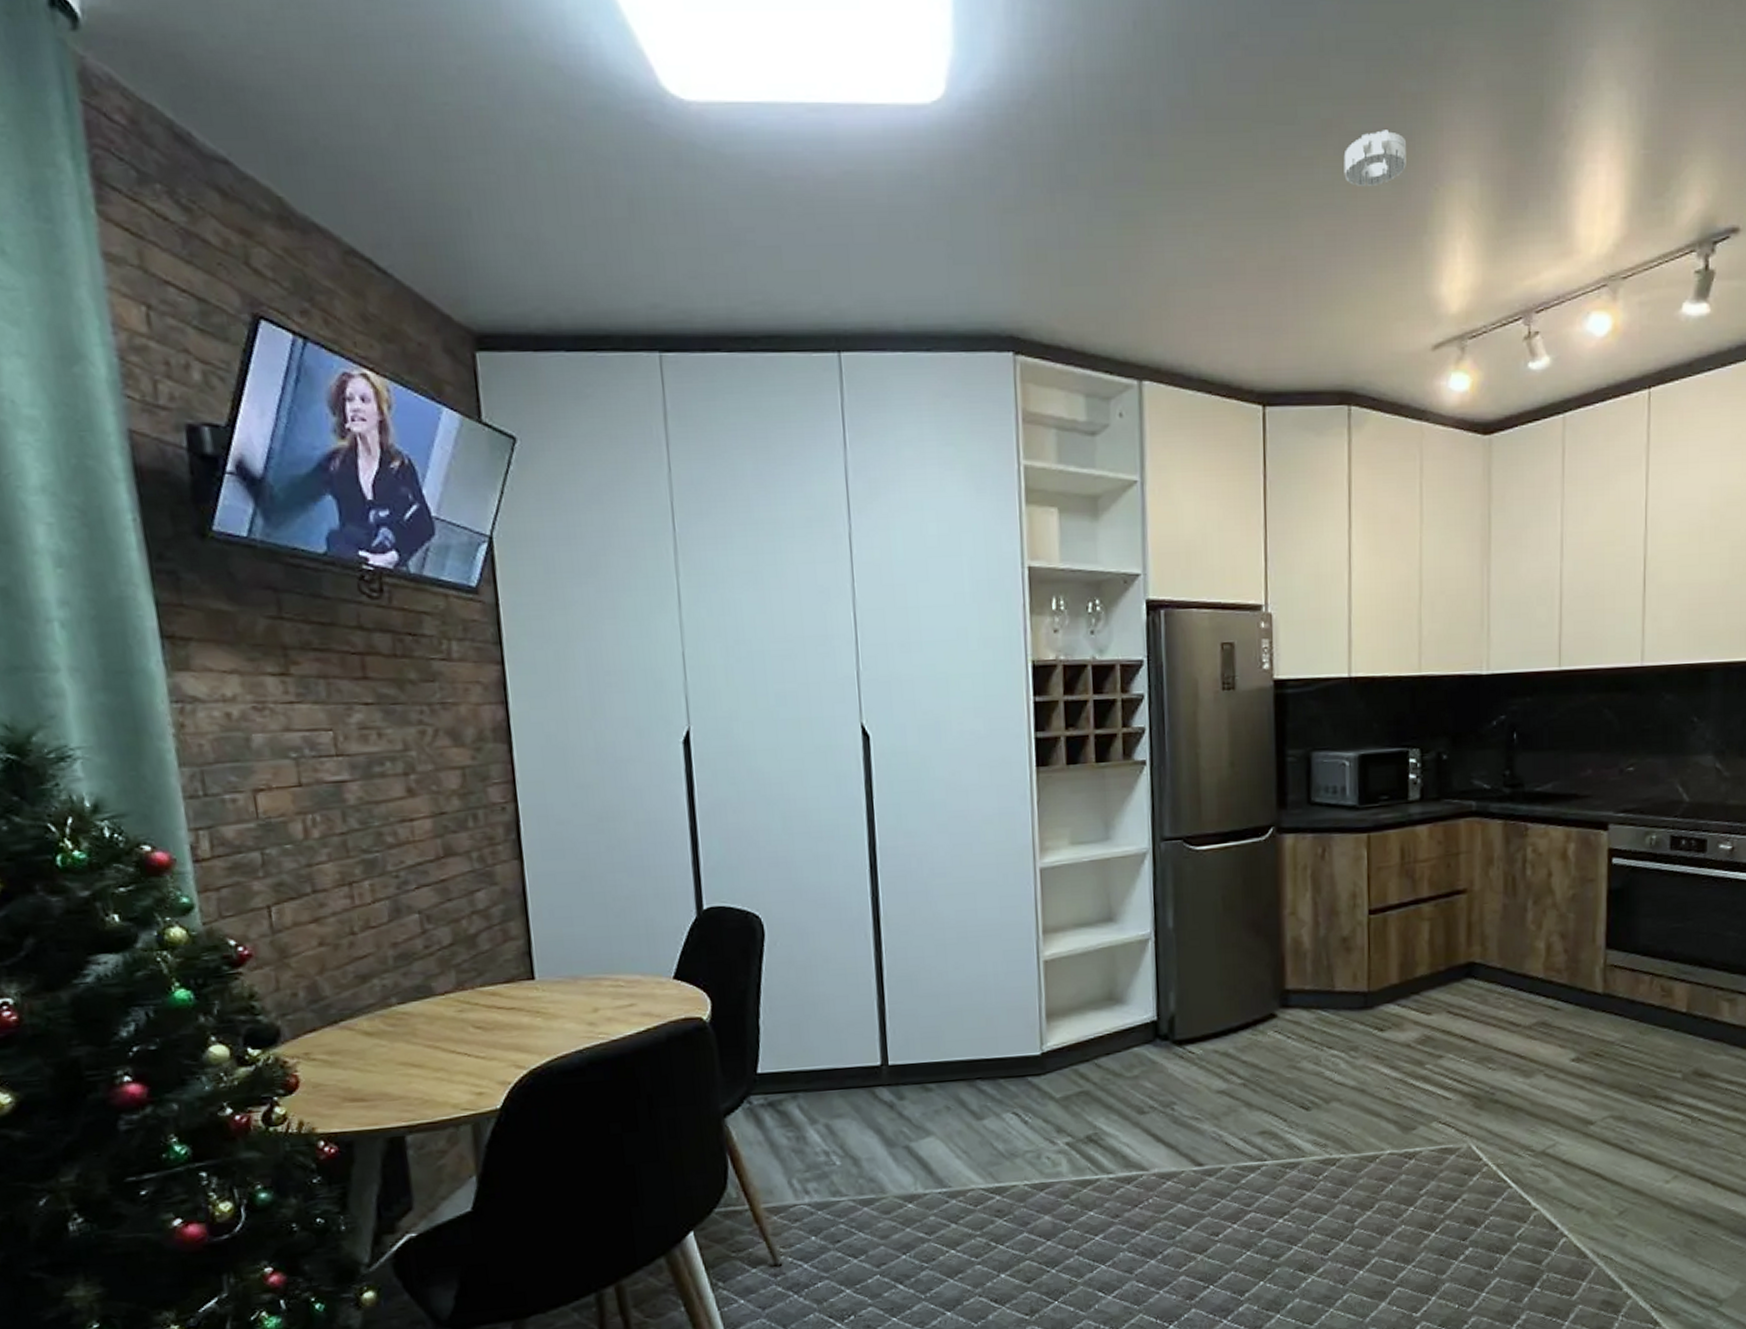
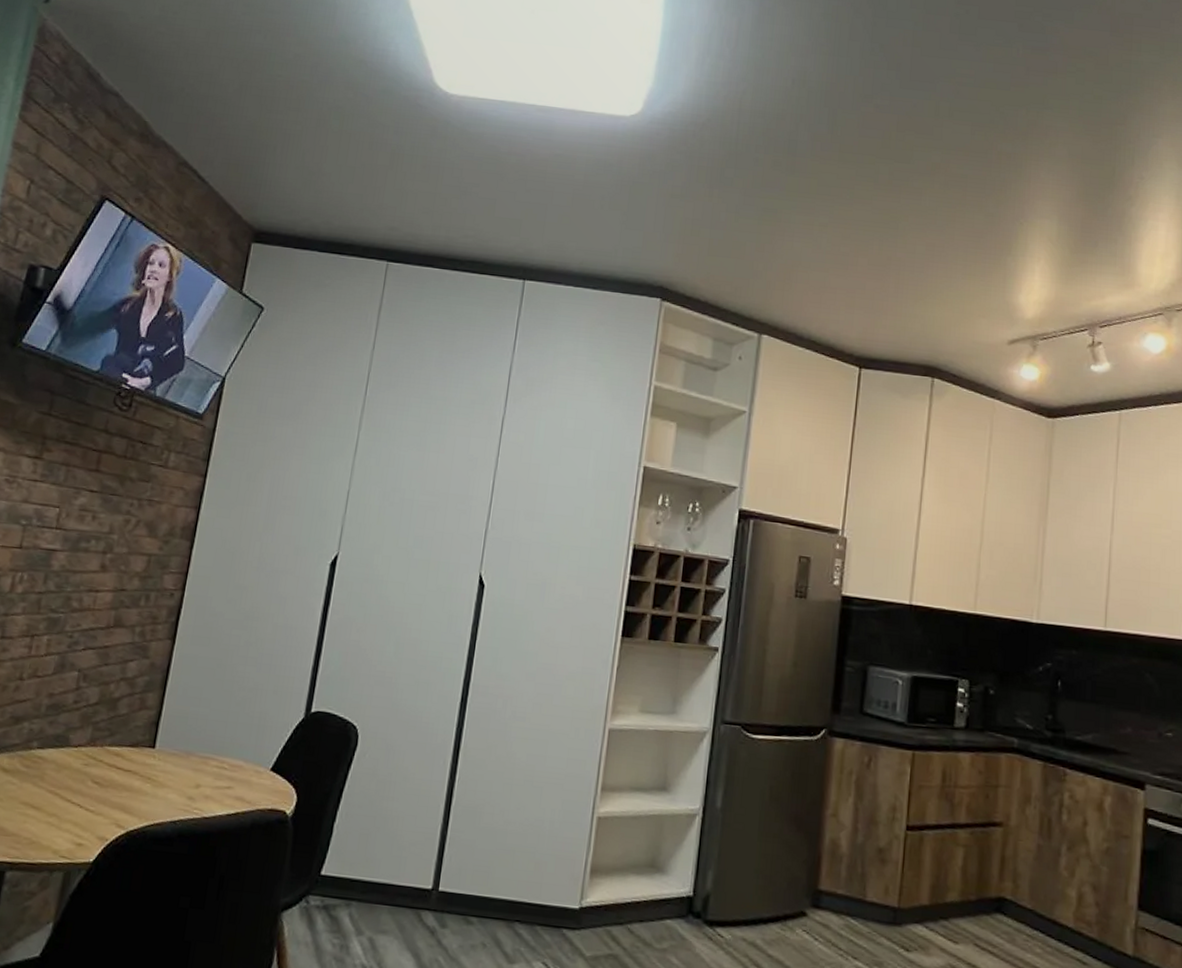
smoke detector: present [1343,130,1406,188] -> none [946,176,999,215]

